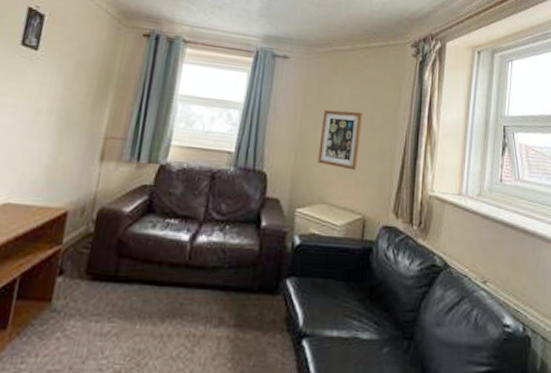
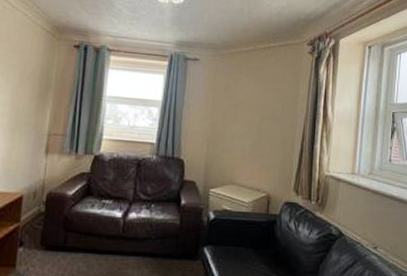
wall art: present [318,109,363,171] -> none [227,104,265,156]

